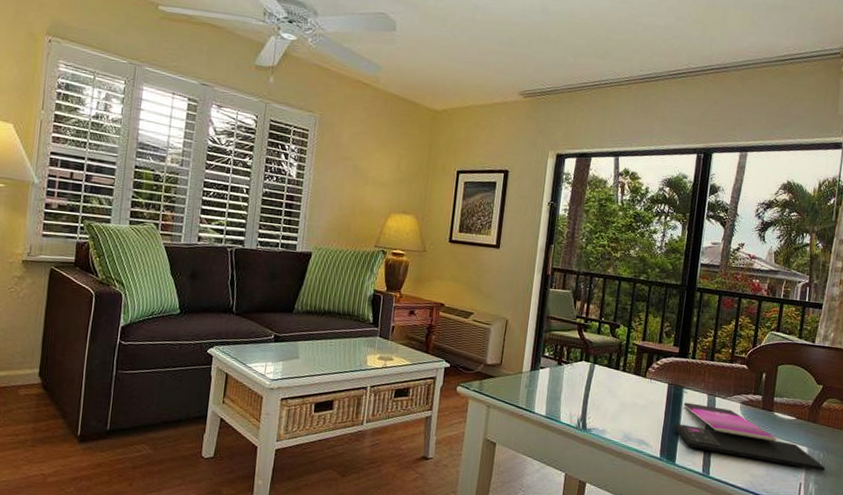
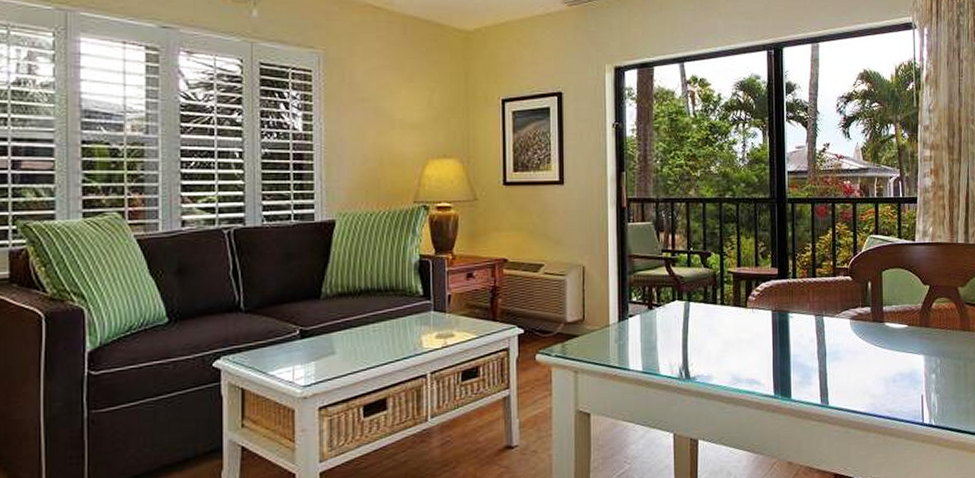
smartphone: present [673,402,826,471] -> none [784,327,944,379]

